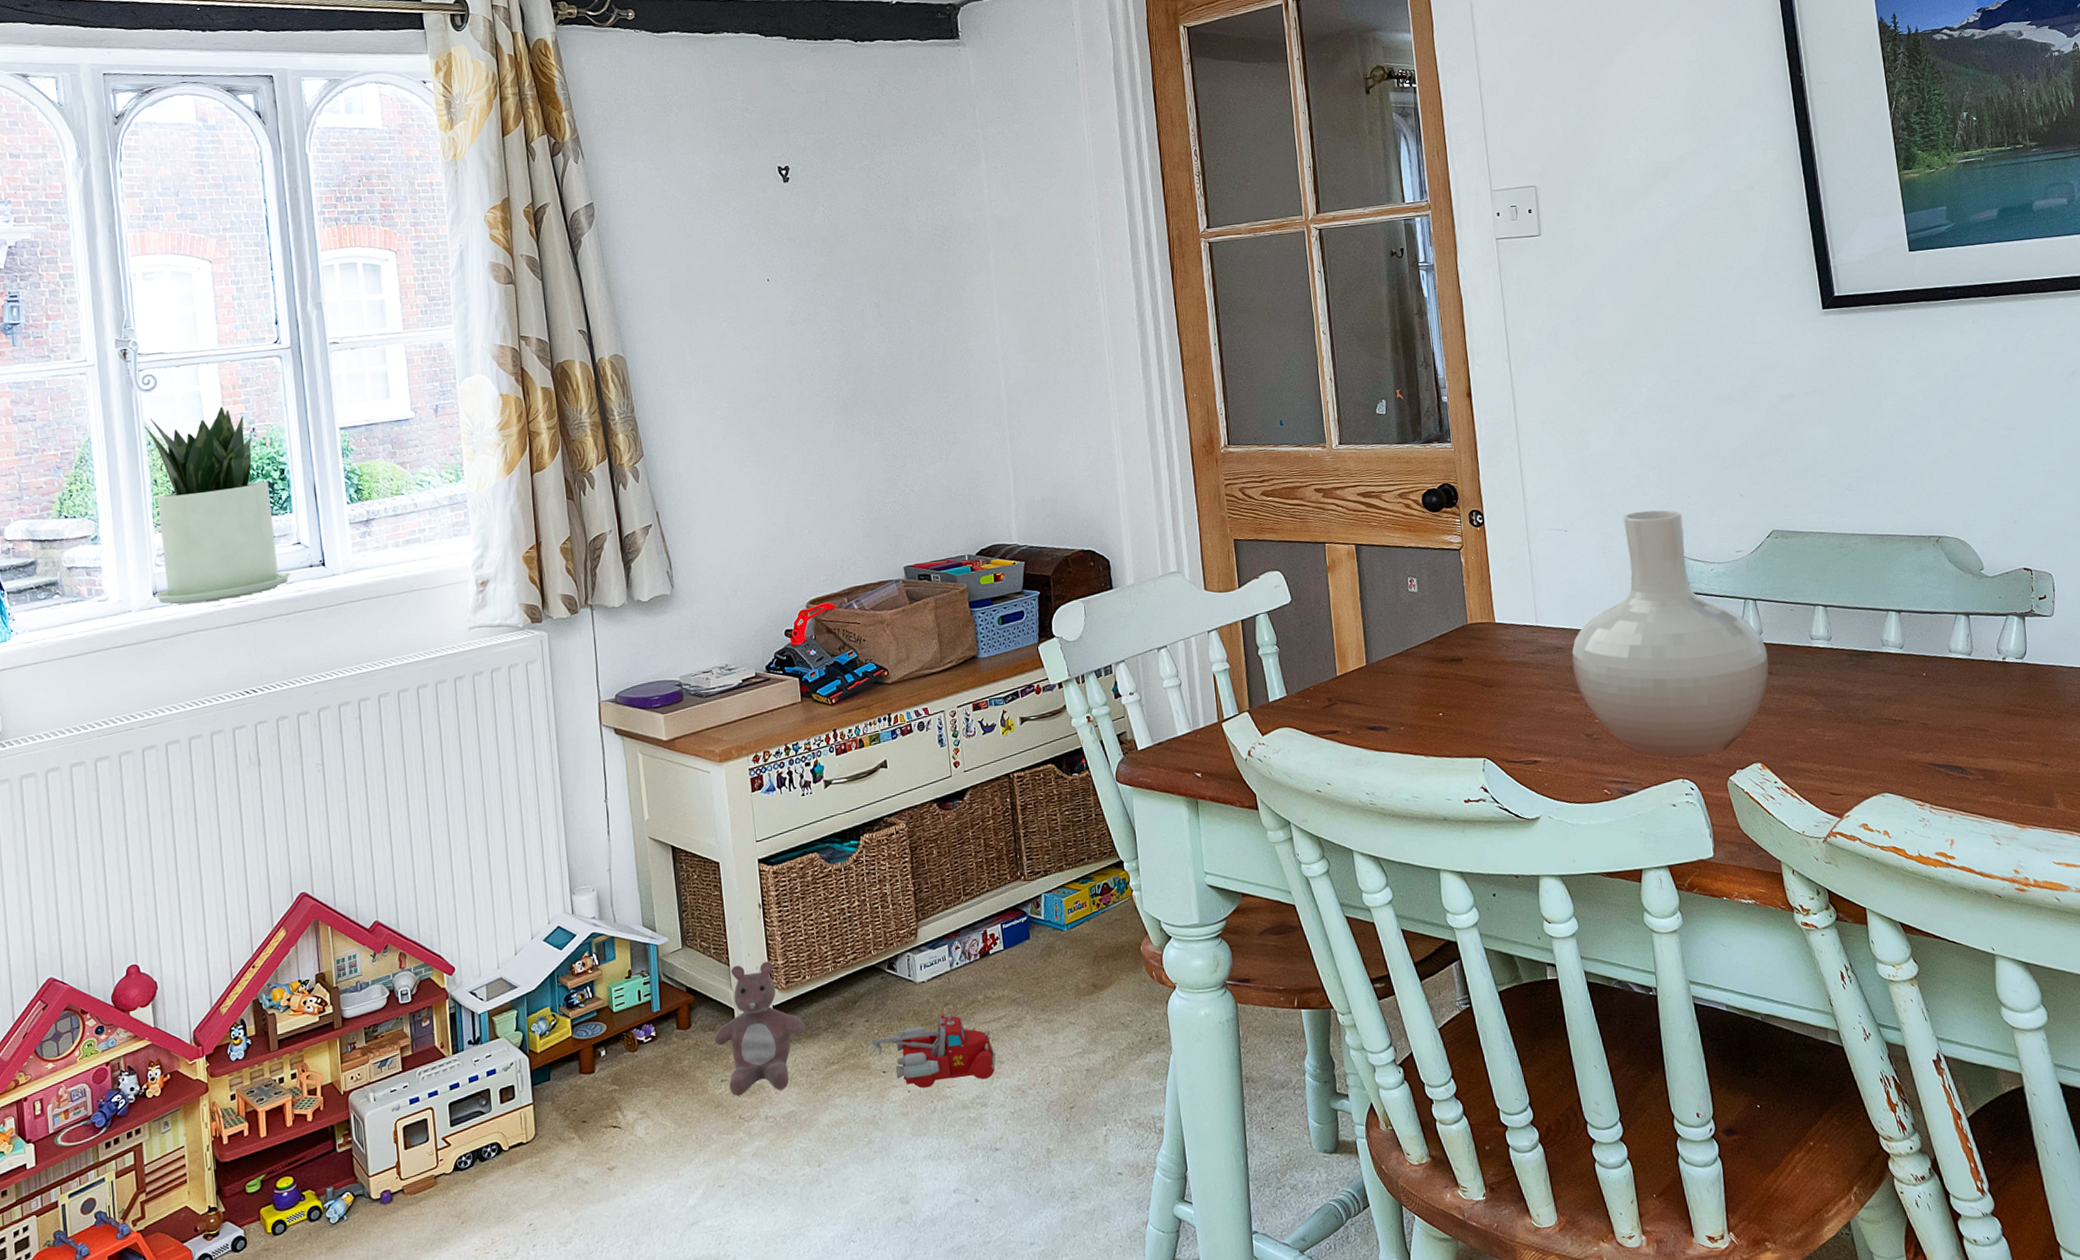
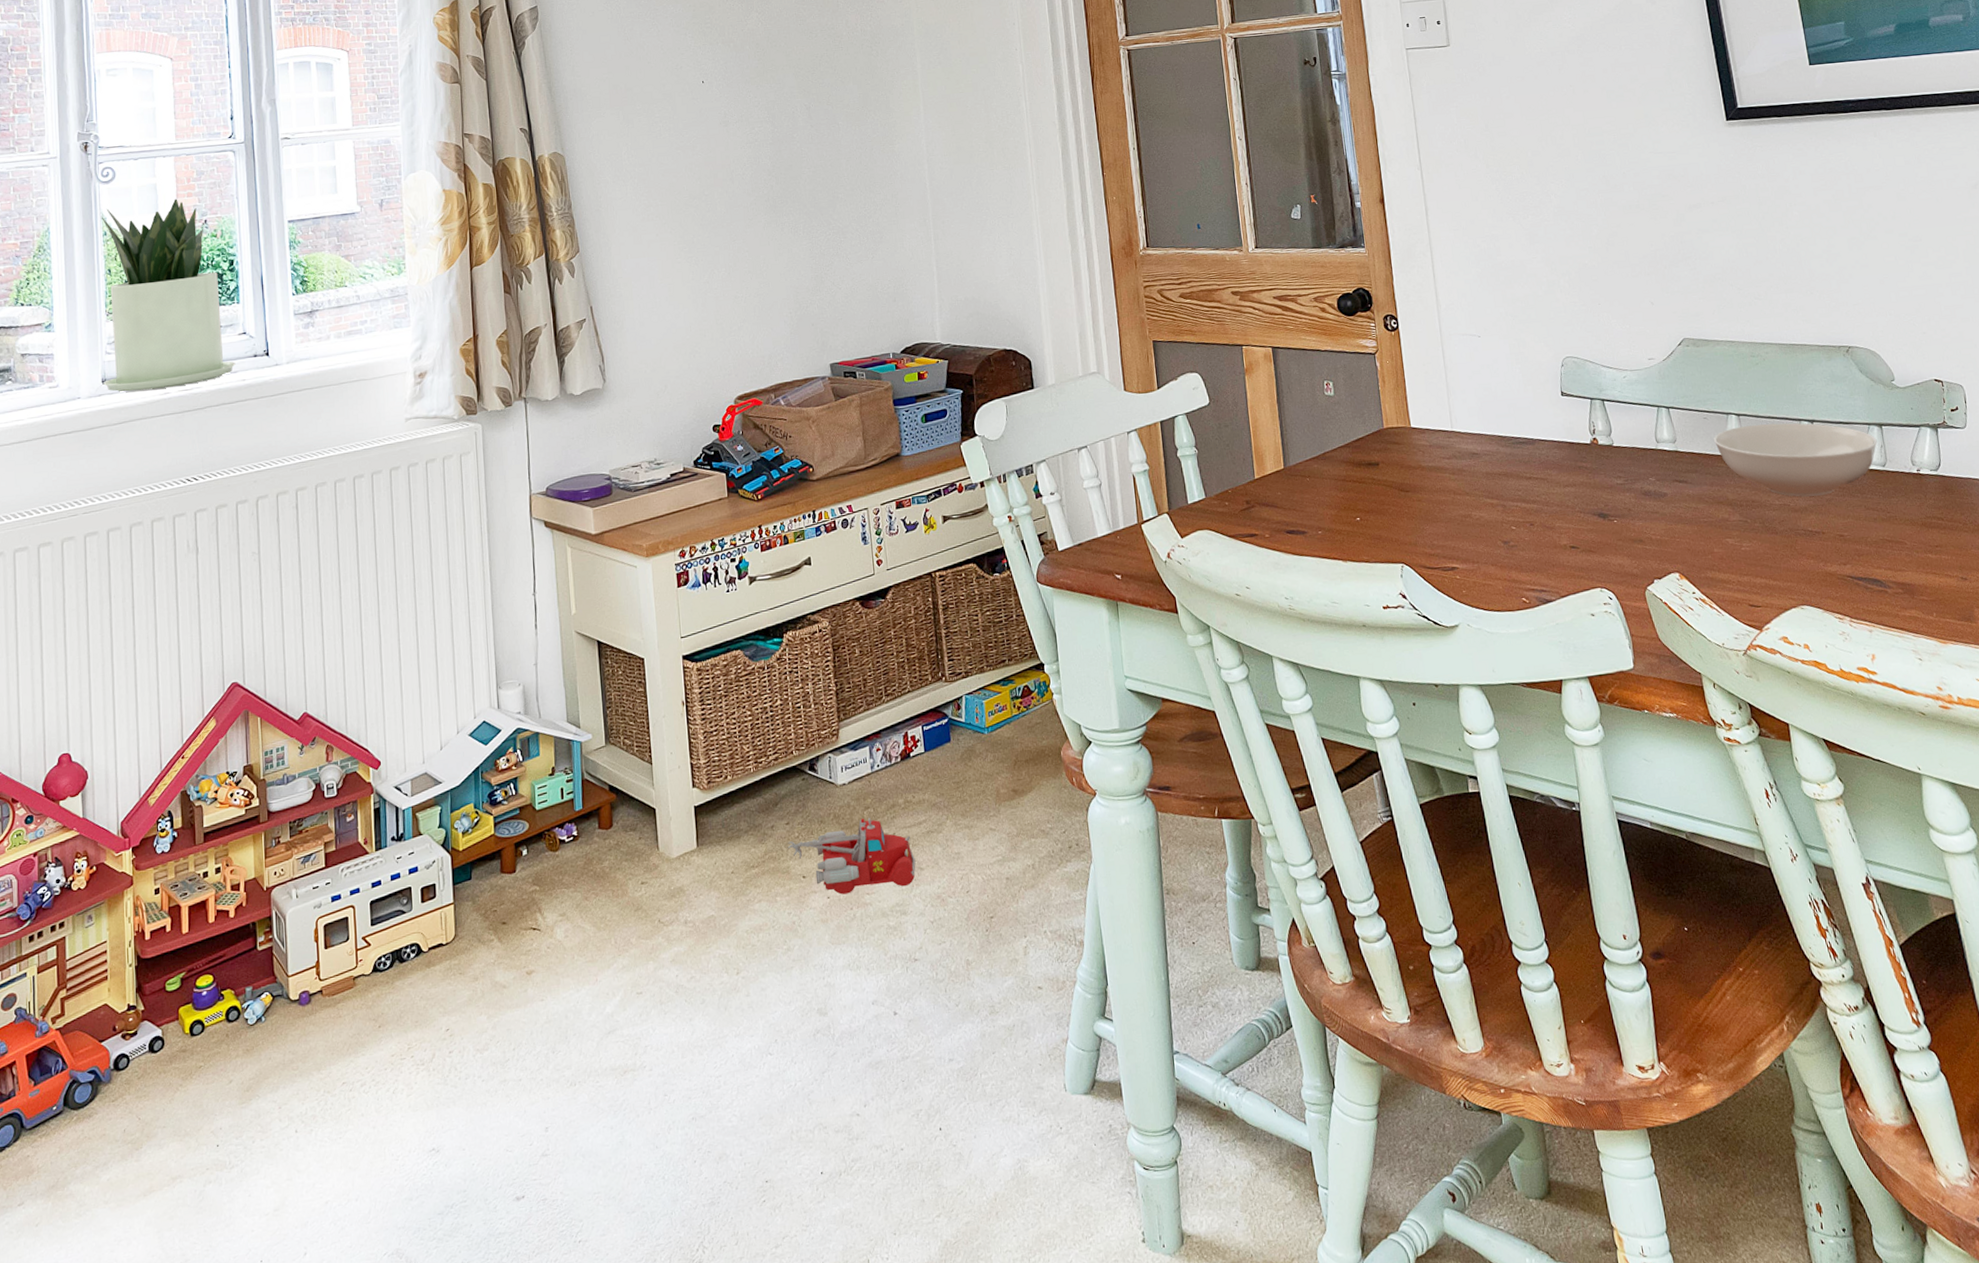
stuffed animal: present [714,961,806,1096] -> none [635,760,727,899]
vase: present [1571,510,1769,758] -> none [1487,317,1684,566]
bowl: none [1799,613,1964,686] -> present [1713,423,1878,497]

